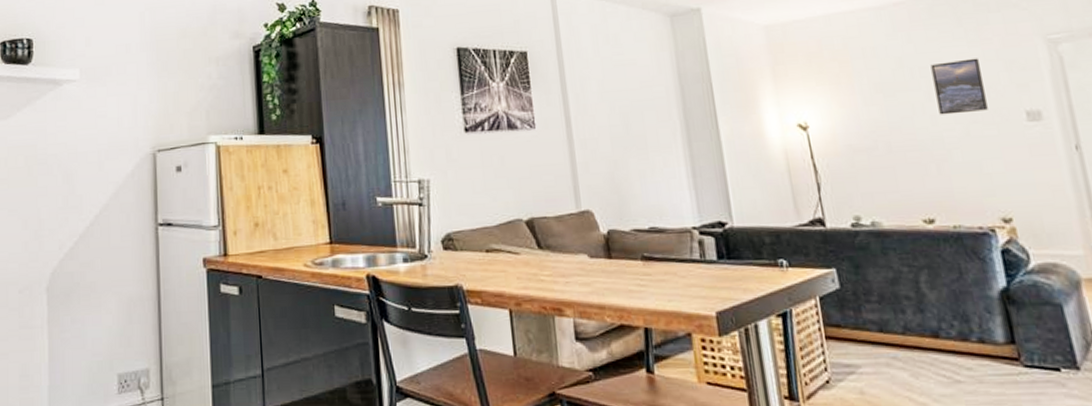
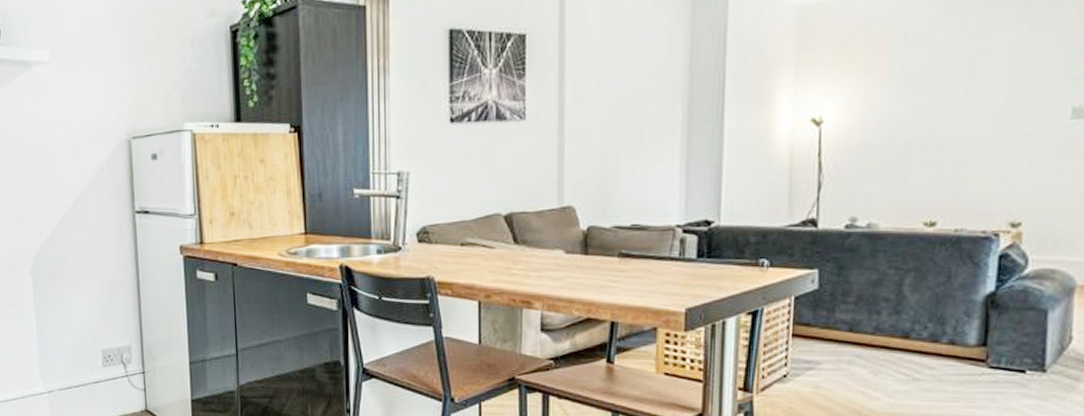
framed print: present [930,58,988,115] -> none [973,46,1036,111]

